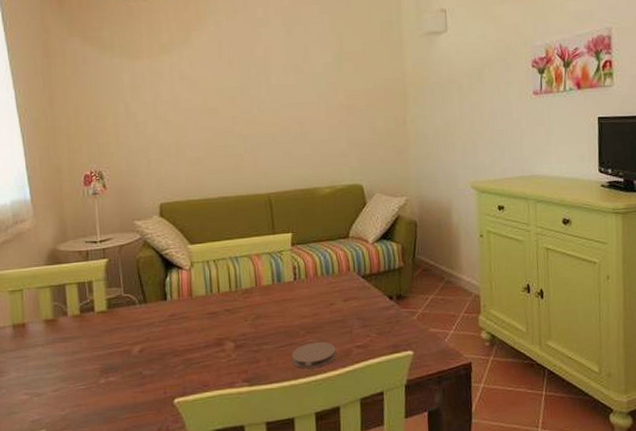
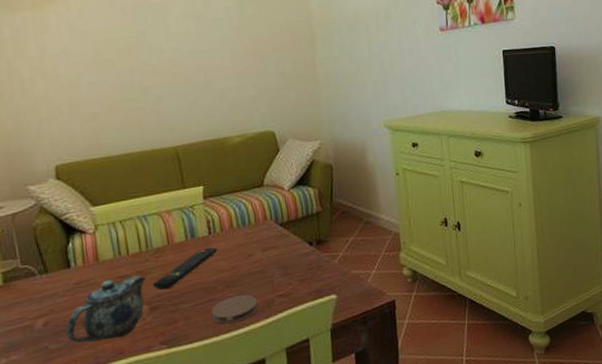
teapot: none [158,313,234,372] -> present [65,275,146,343]
remote control: none [239,293,302,329] -> present [152,247,218,290]

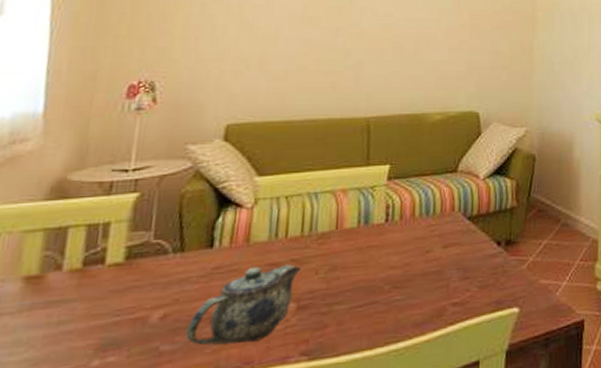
remote control: present [152,247,218,290] -> none [307,237,393,285]
coaster: present [210,294,258,324] -> none [369,298,427,335]

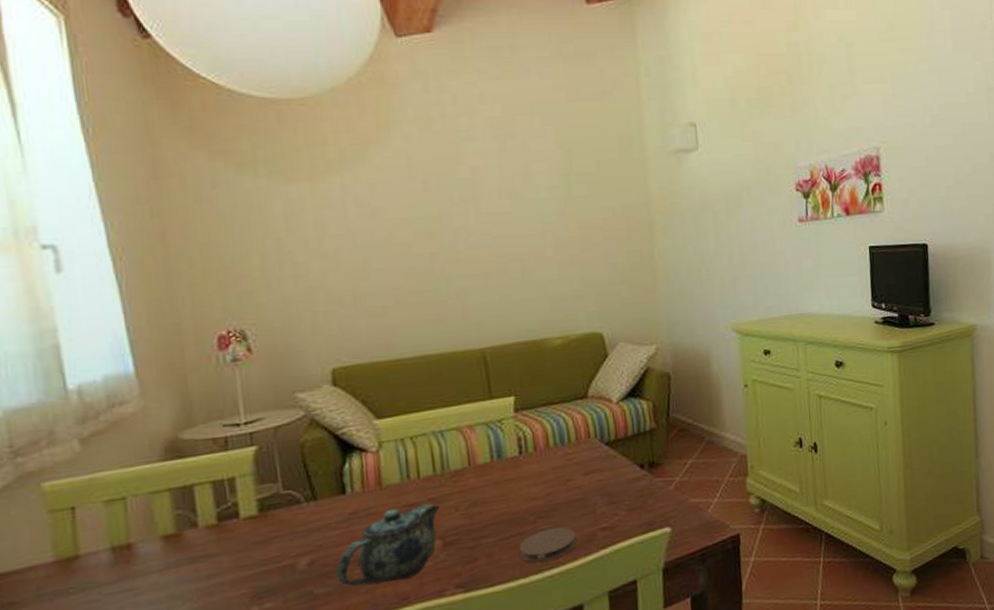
coaster: none [369,298,427,335] -> present [518,527,577,563]

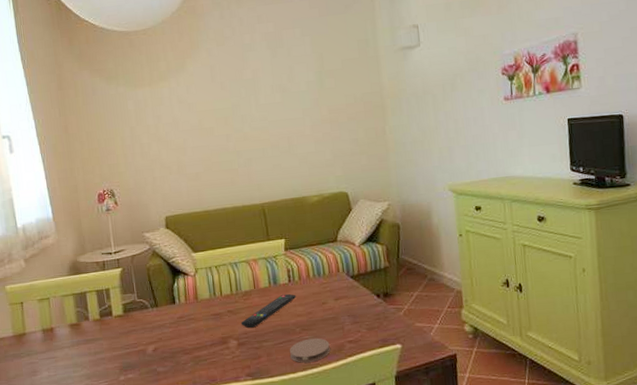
teapot: present [336,503,440,587] -> none [170,314,236,369]
remote control: none [448,470,530,521] -> present [241,294,296,328]

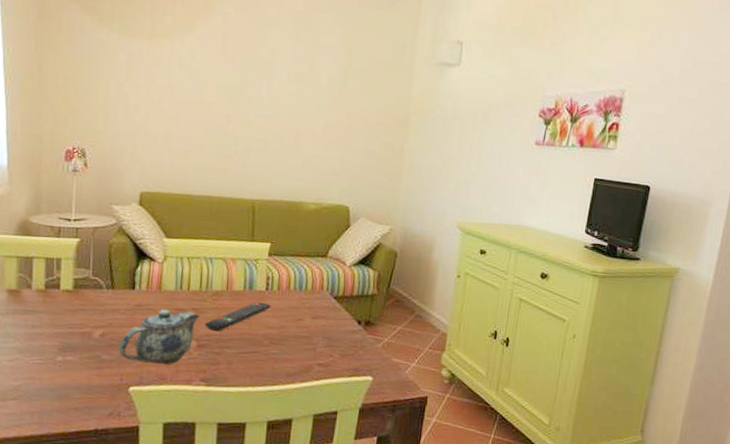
teapot: none [170,314,236,369] -> present [118,309,200,364]
coaster: present [289,338,330,363] -> none [252,353,297,379]

